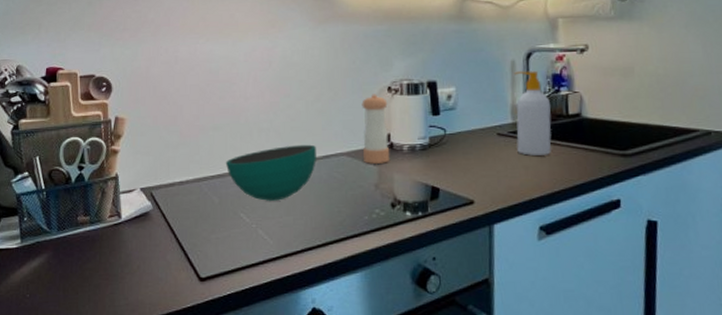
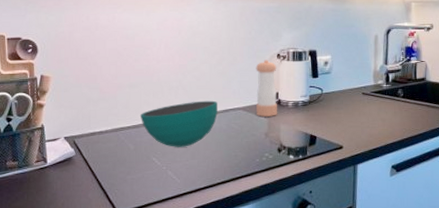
soap bottle: present [514,70,552,156] -> none [377,44,404,111]

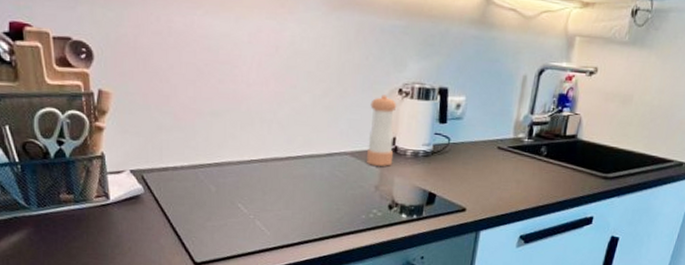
bowl: present [140,100,218,147] -> none [223,139,320,194]

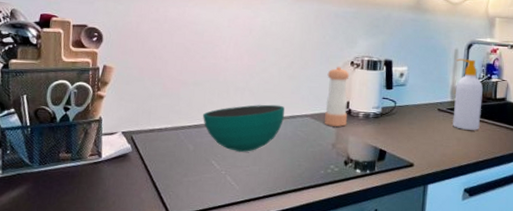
bowl: none [223,139,320,194] -> present [202,104,284,152]
soap bottle: none [513,87,552,172] -> present [453,58,483,130]

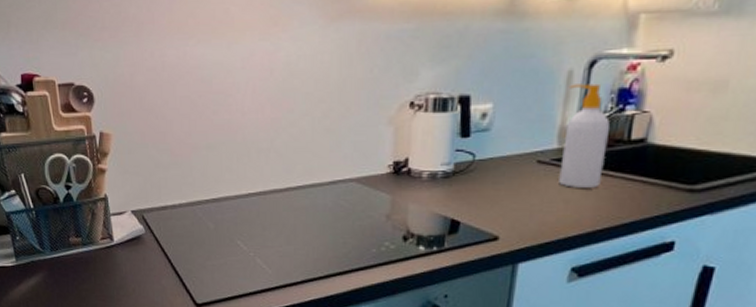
bowl: present [202,104,284,152] -> none [220,168,322,229]
pepper shaker: present [325,66,350,127] -> none [375,110,409,193]

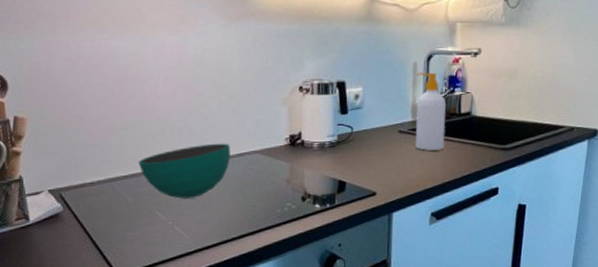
bowl: none [220,168,322,229] -> present [138,143,230,199]

